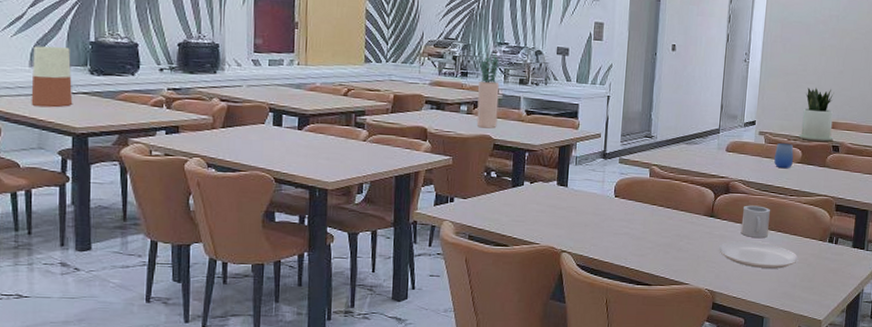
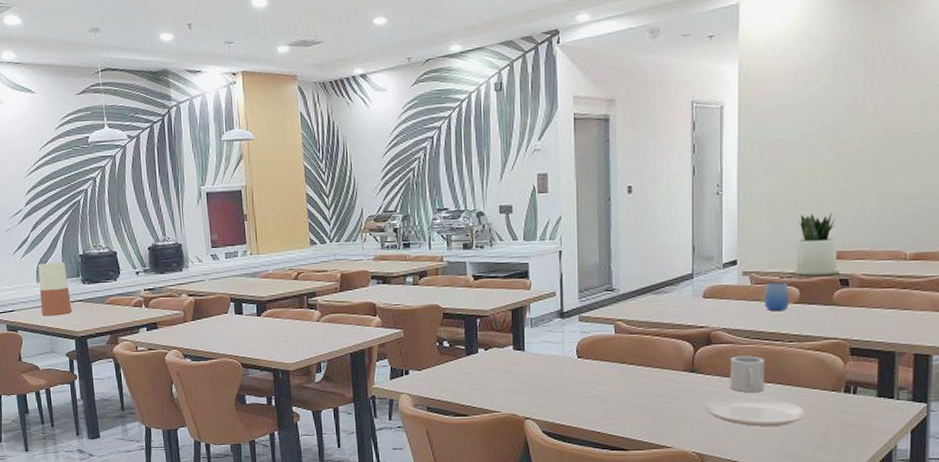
vase: present [476,50,500,129] -> none [422,216,445,298]

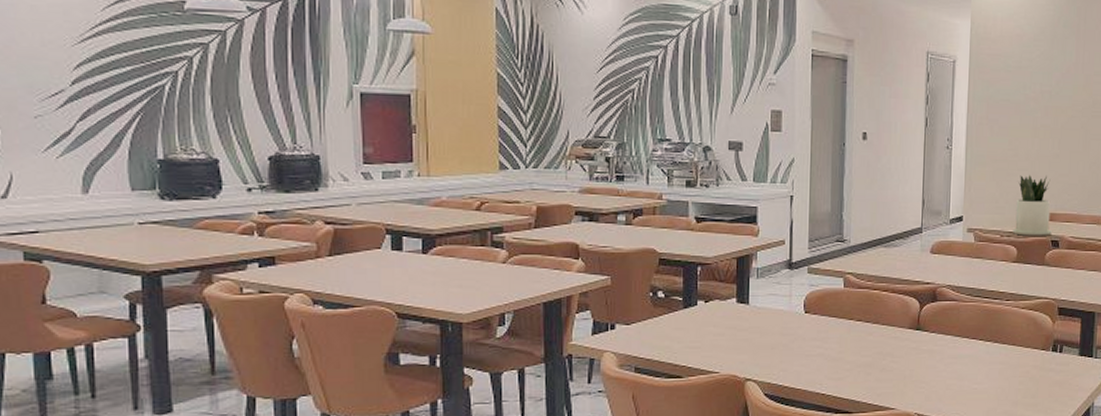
vase: present [38,263,73,317] -> none [86,168,140,242]
plate: present [704,396,806,426] -> none [927,354,1019,386]
mug: present [729,356,766,393] -> none [952,314,985,352]
cup: present [765,281,789,312] -> none [986,240,1008,270]

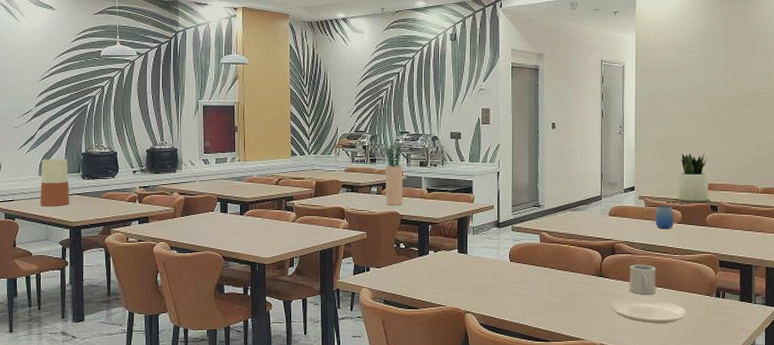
vase: none [86,168,140,242] -> present [40,159,70,207]
vase: none [637,147,663,241] -> present [385,138,403,206]
plate: none [927,354,1019,386] -> present [609,297,687,323]
mug: none [952,314,985,352] -> present [629,264,657,295]
cup: none [986,240,1008,270] -> present [656,205,673,229]

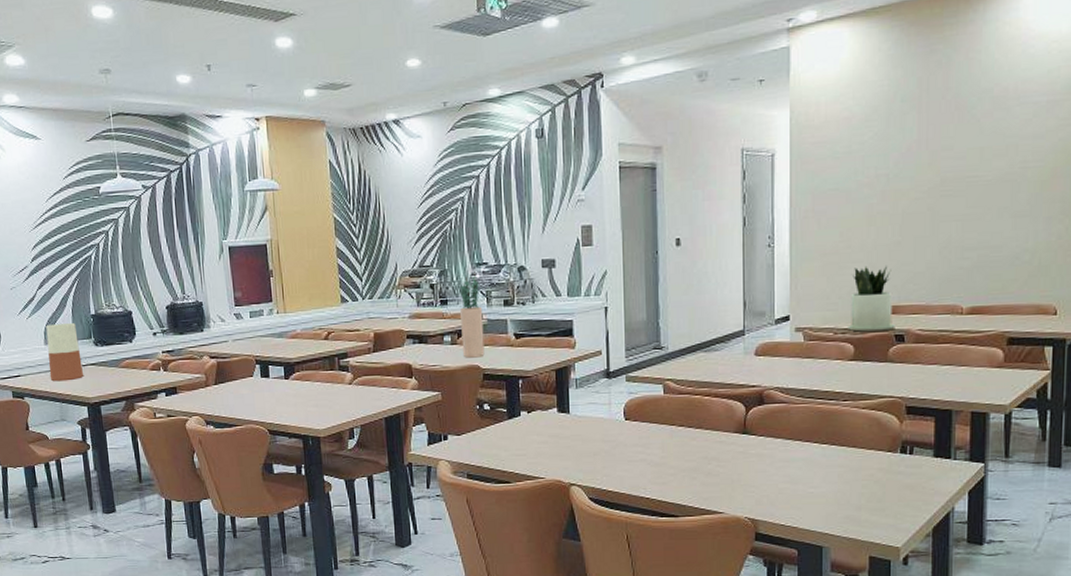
plate: present [609,297,687,323] -> none [756,458,862,489]
mug: present [629,264,657,295] -> none [783,416,820,455]
cup: present [656,205,673,229] -> none [819,337,843,369]

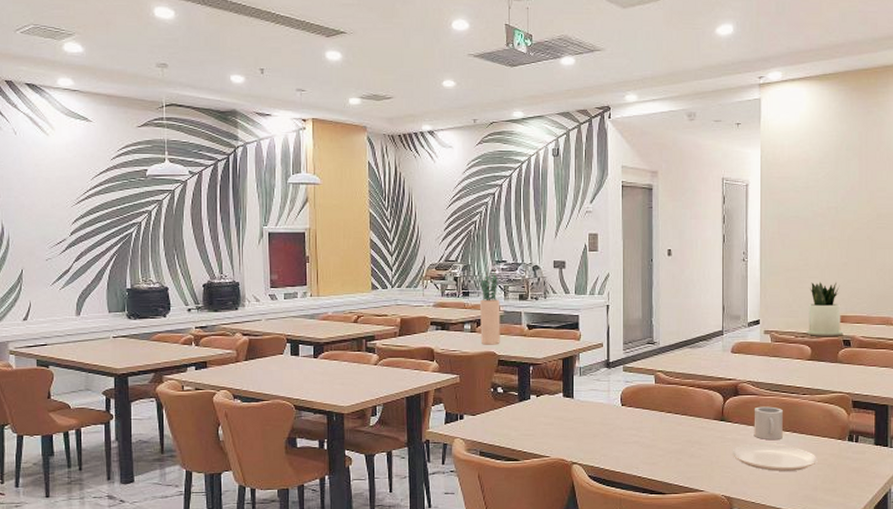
vase: present [46,323,84,382] -> none [78,296,114,352]
plate: none [756,458,862,489] -> present [732,443,818,471]
mug: none [783,416,820,455] -> present [754,406,784,441]

